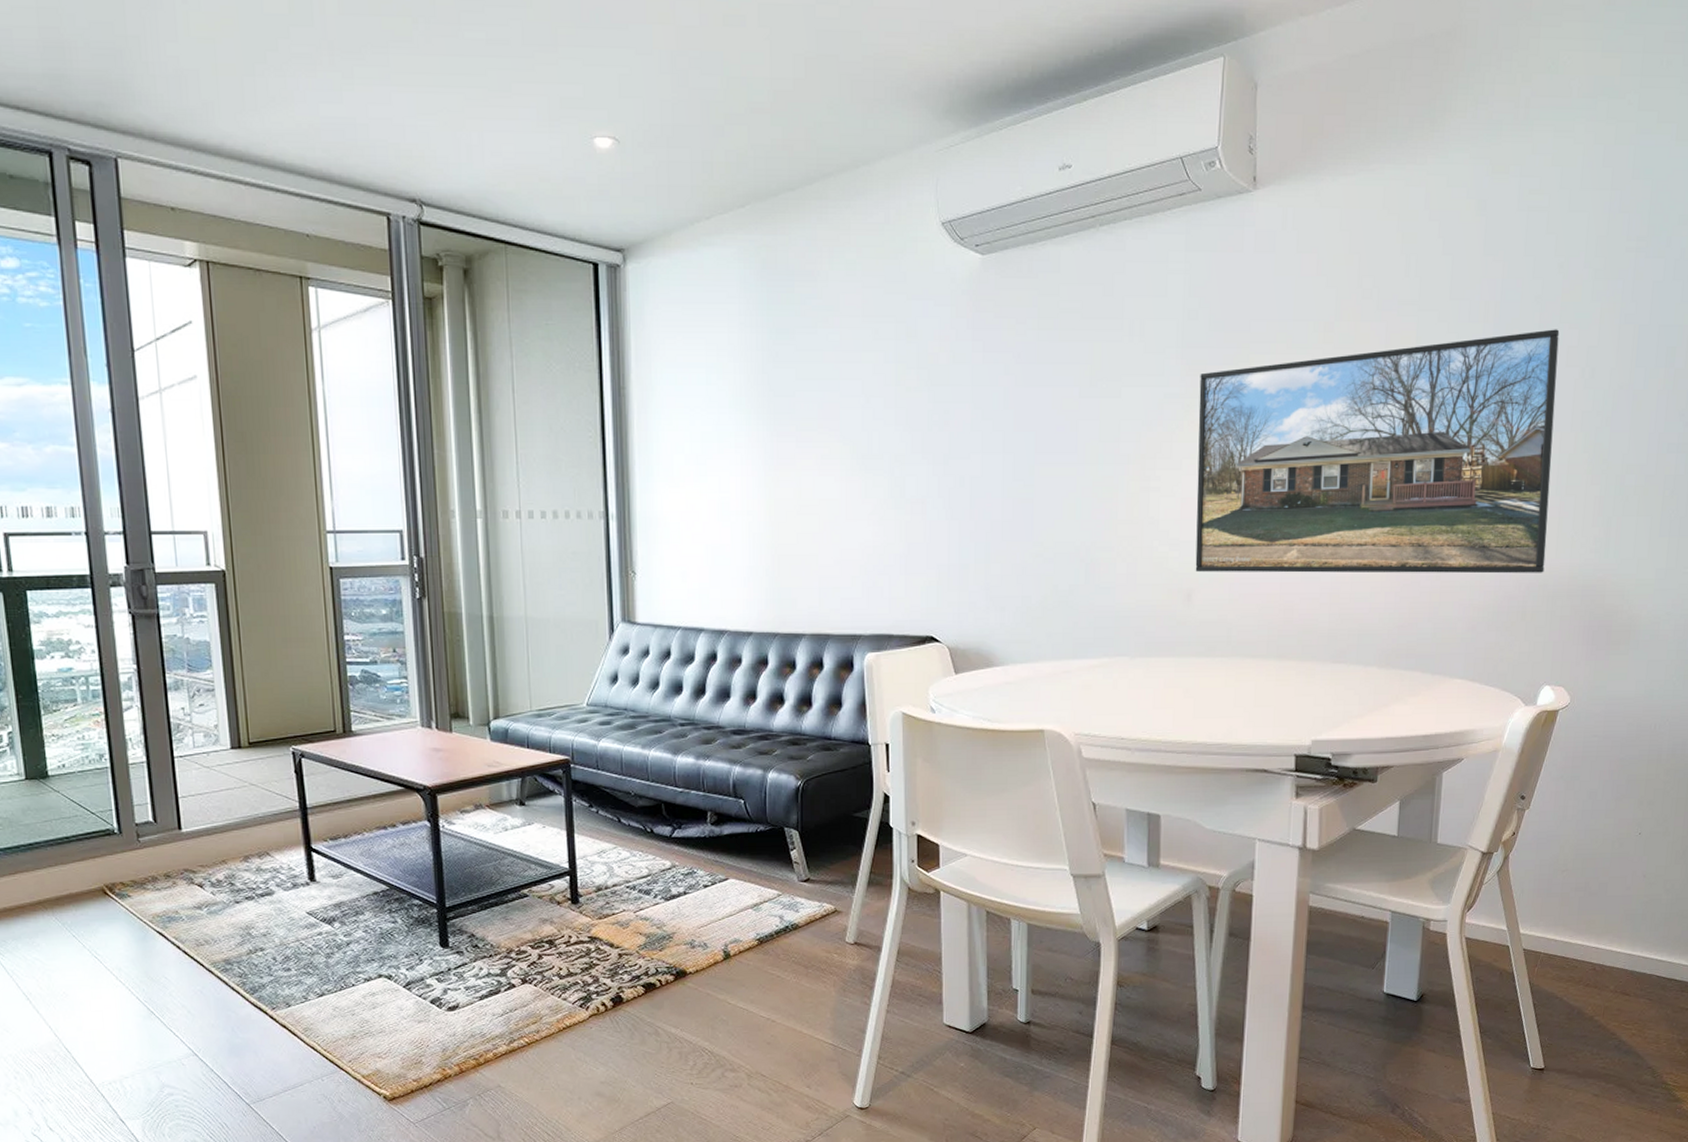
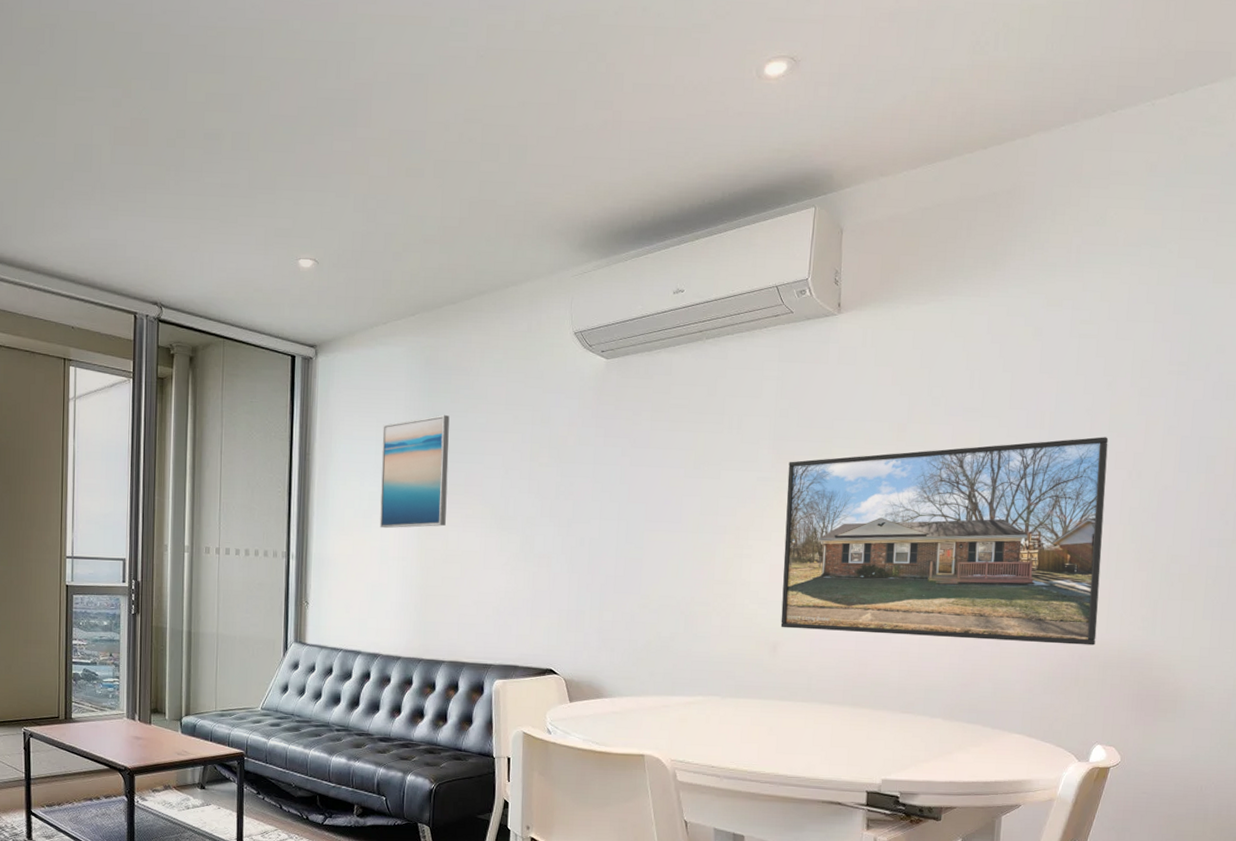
wall art: none [713,331,797,477] -> present [380,414,450,529]

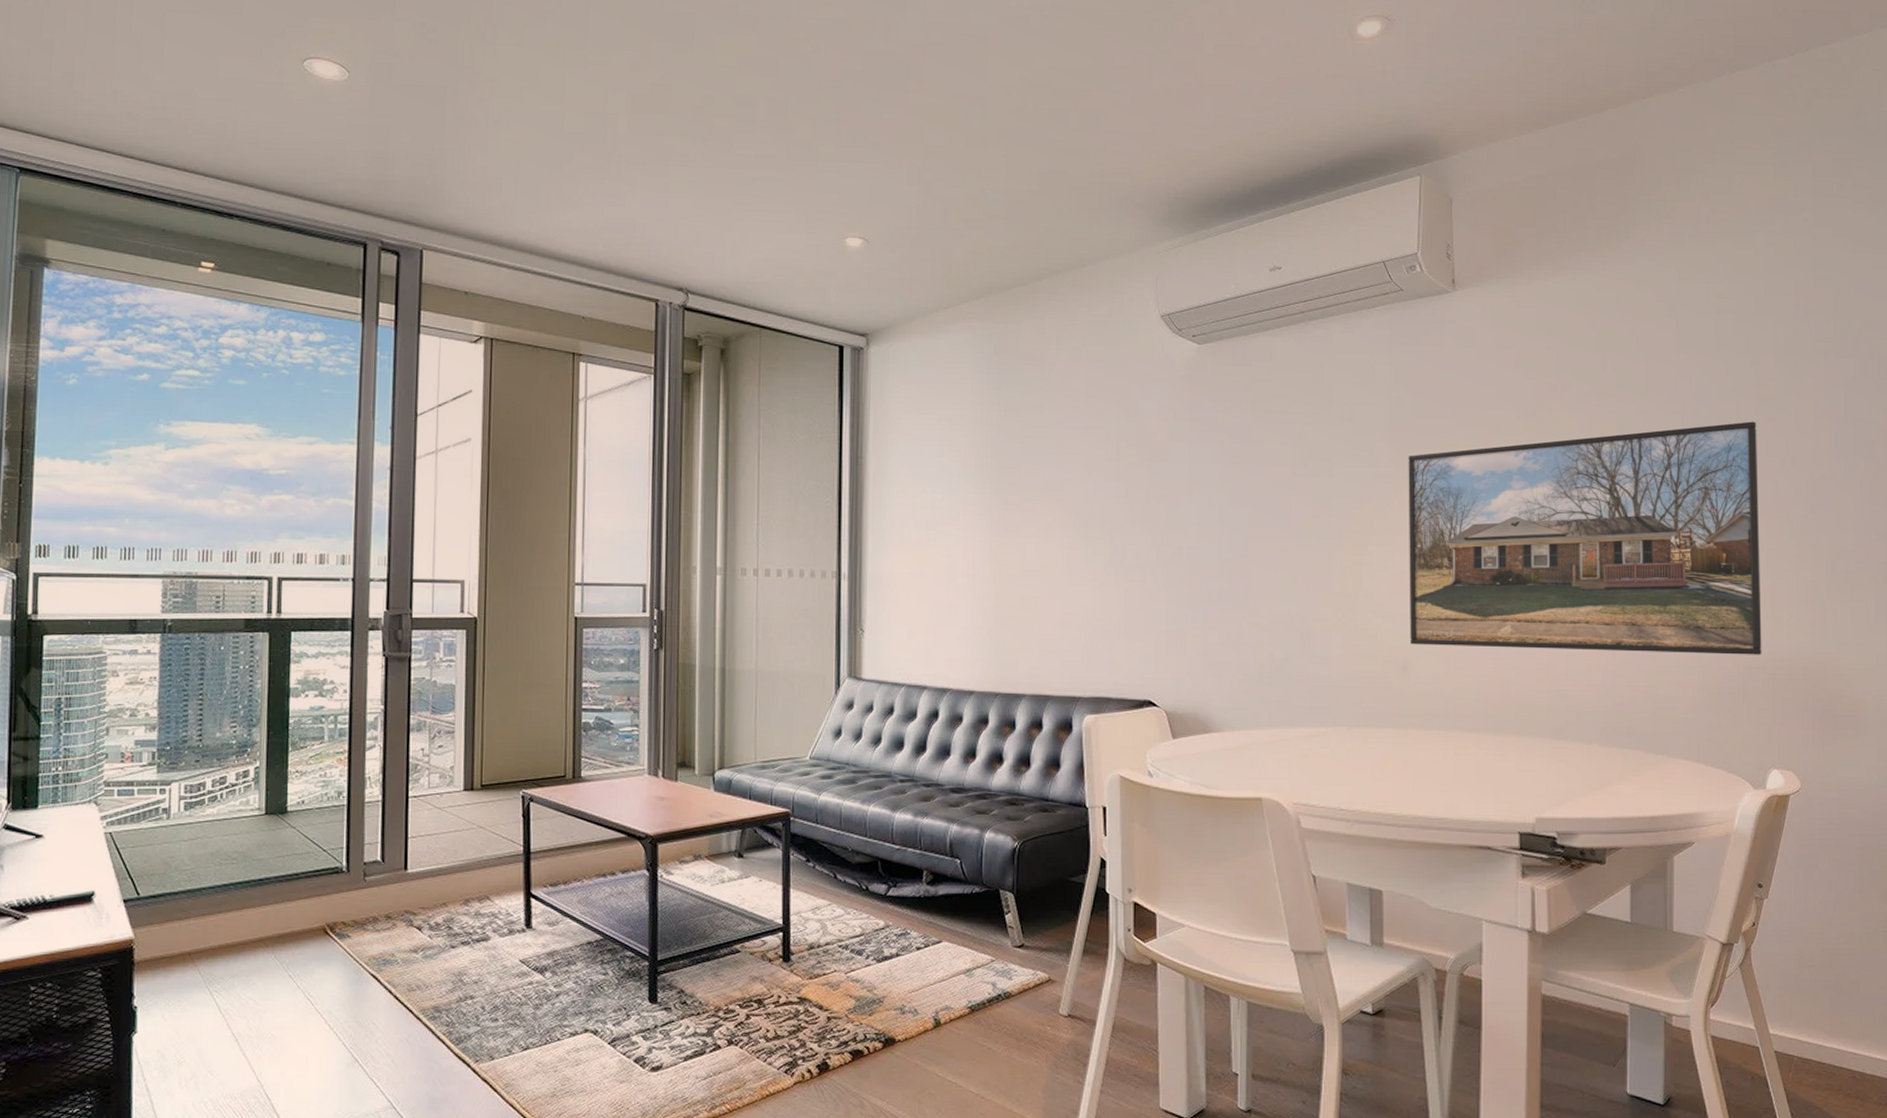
wall art: present [380,414,450,529] -> none [945,409,1023,542]

